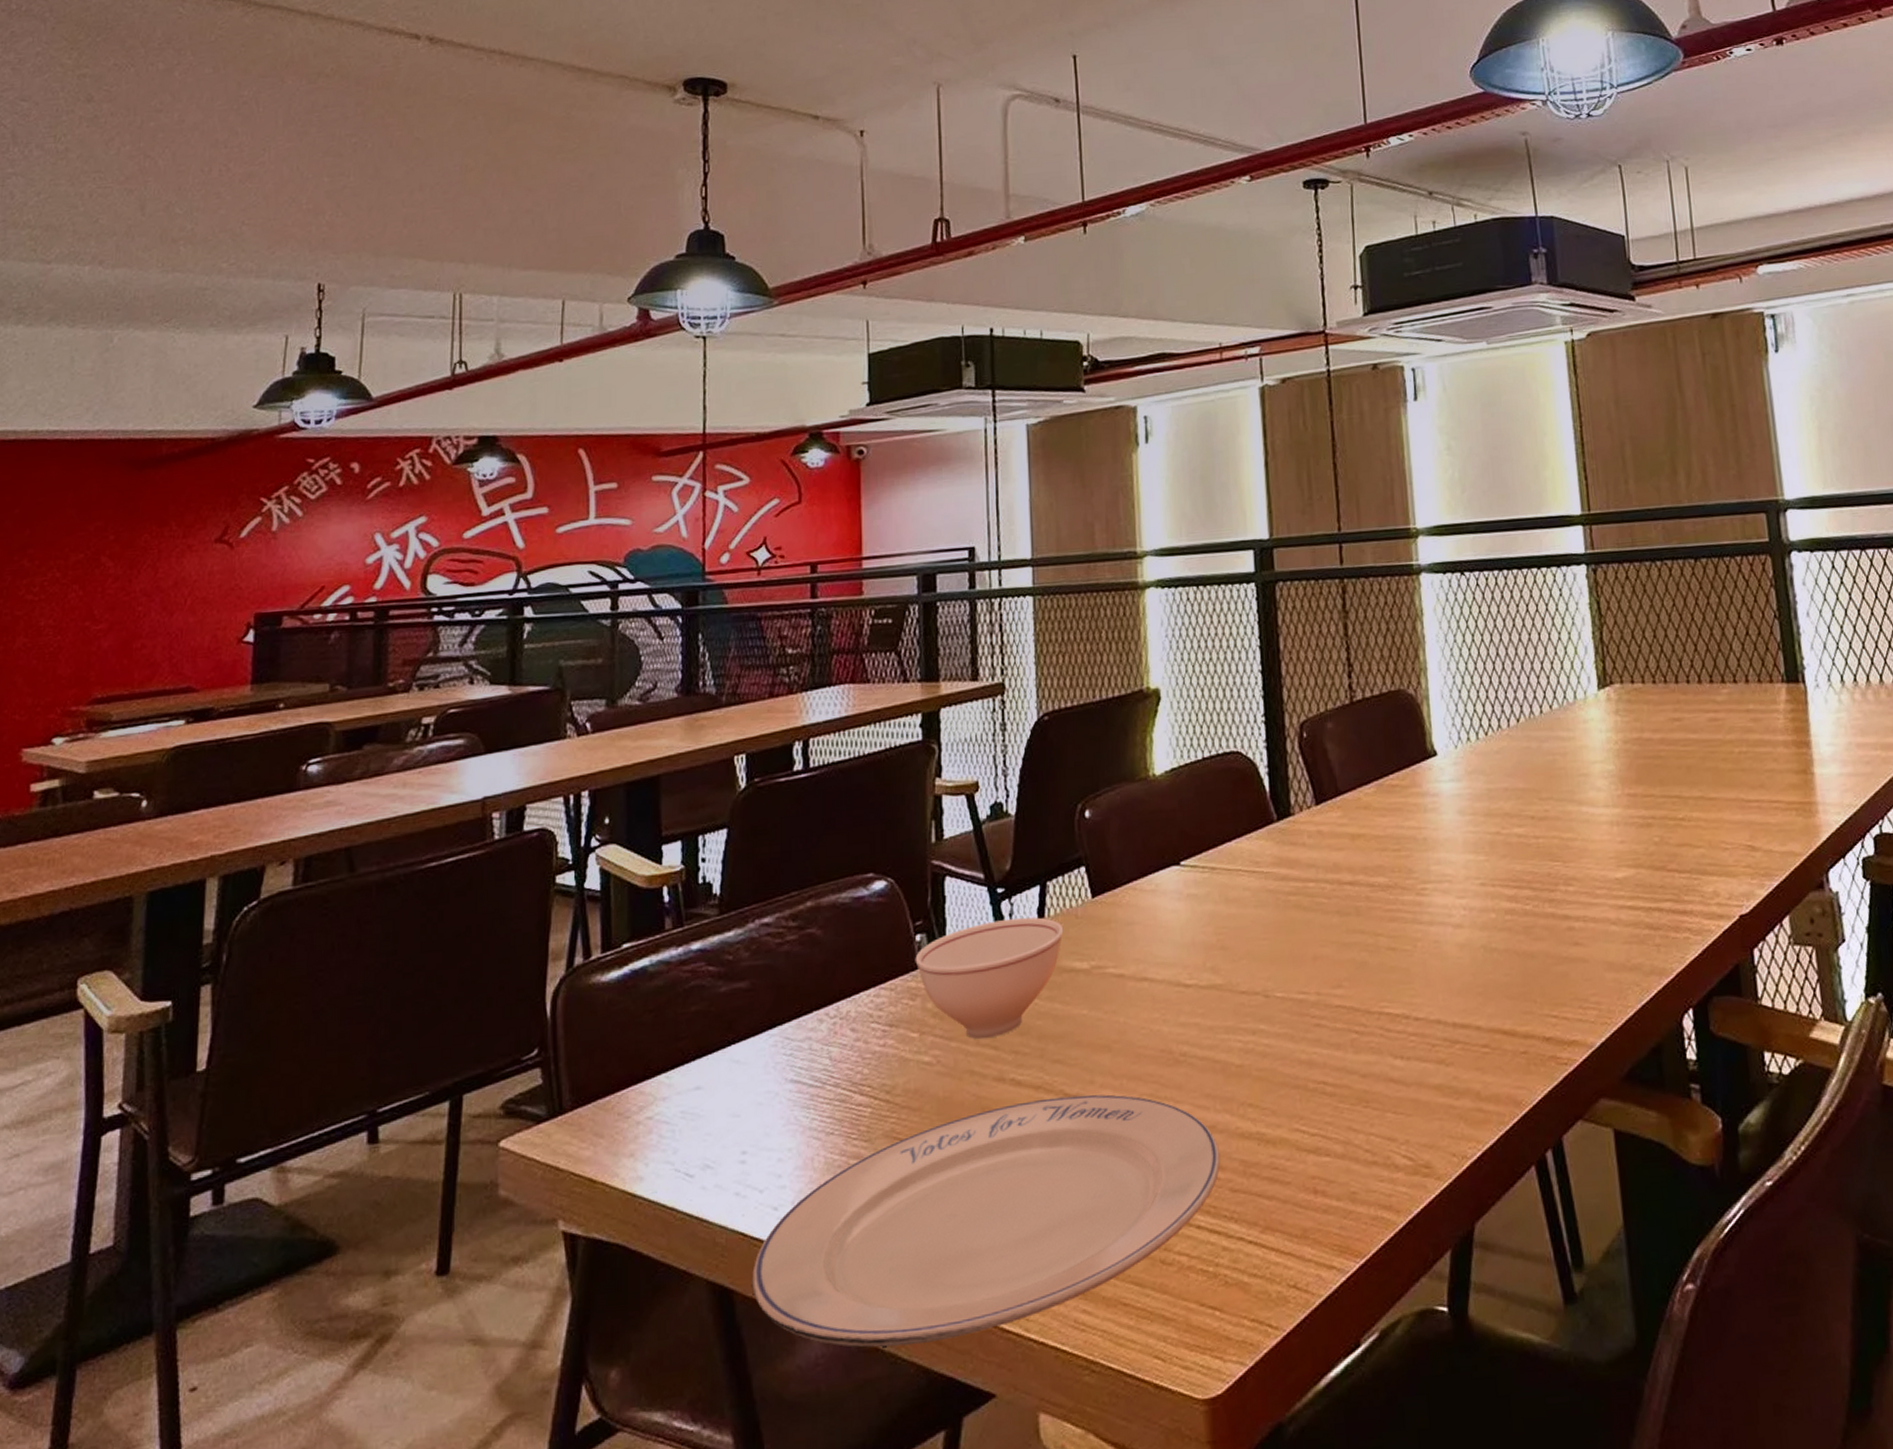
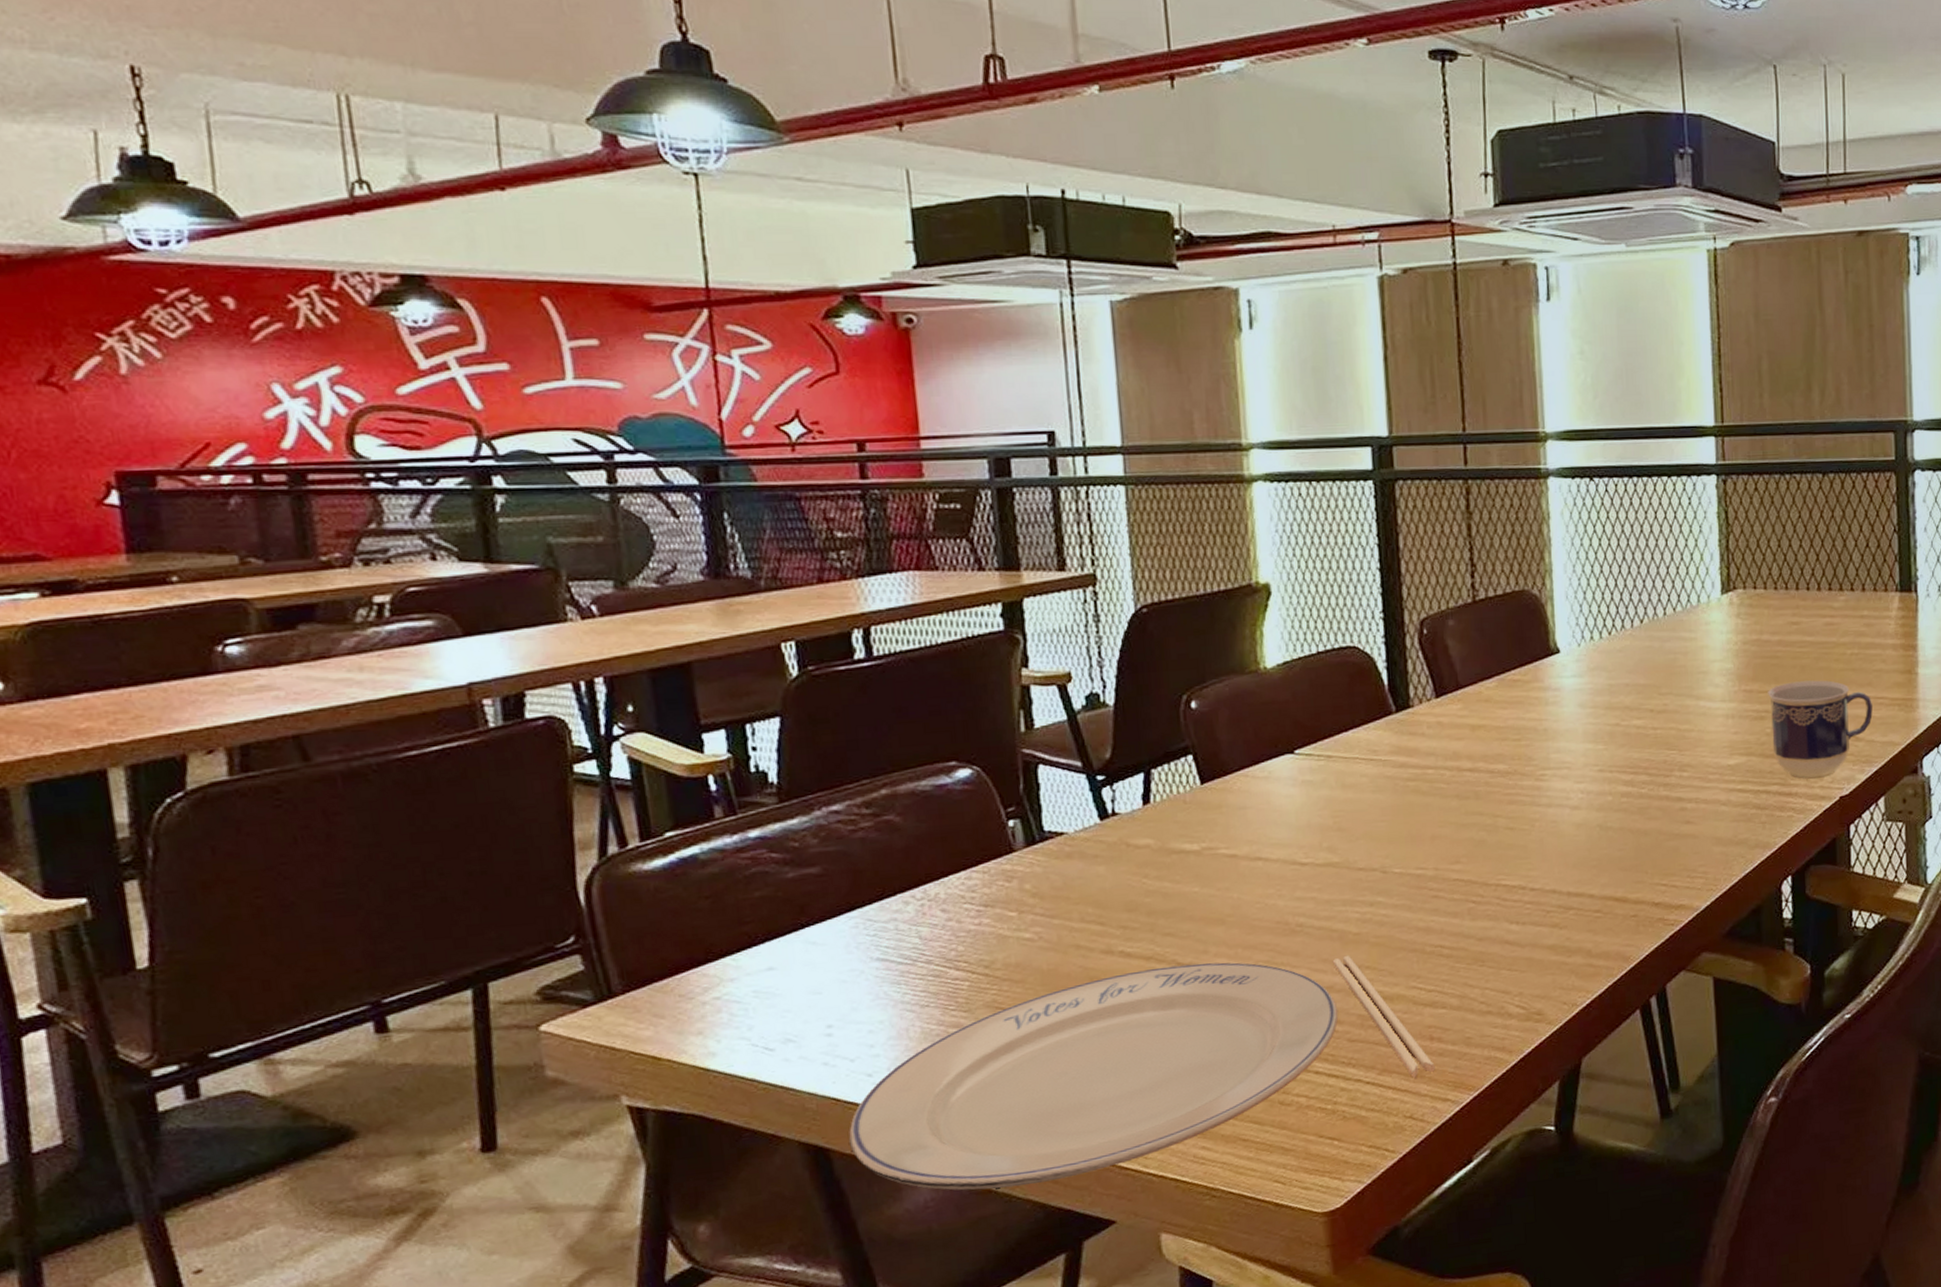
bowl: present [915,917,1064,1040] -> none [1008,803,1172,917]
chopsticks: none [1214,1090,1320,1239] -> present [1332,955,1435,1078]
cup: none [1653,782,1768,895] -> present [1768,680,1873,779]

